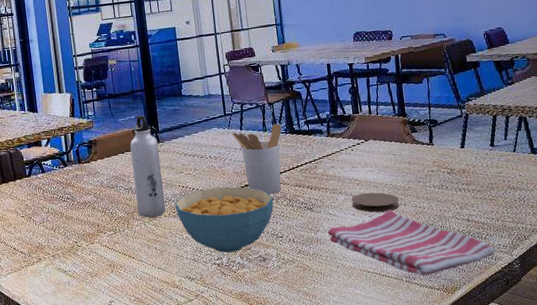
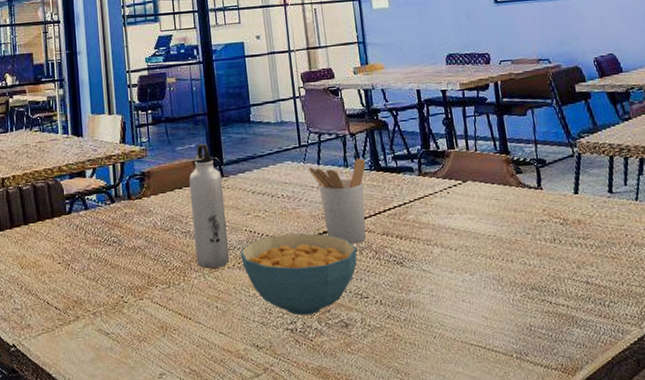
dish towel: present [327,209,495,276] -> none [421,266,622,351]
coaster: present [351,192,399,213] -> none [448,245,505,270]

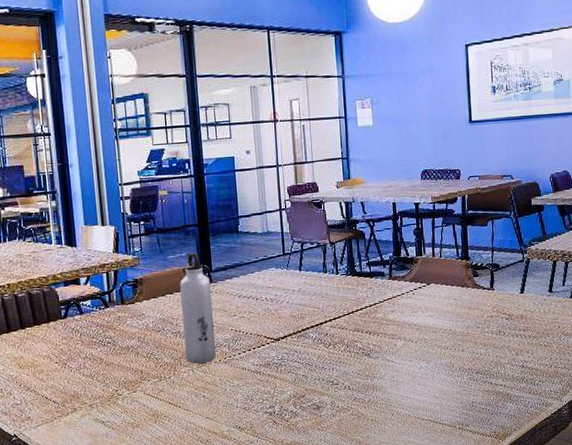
cereal bowl: present [240,233,357,316] -> none [226,331,331,401]
utensil holder: present [308,158,366,244] -> none [290,264,343,339]

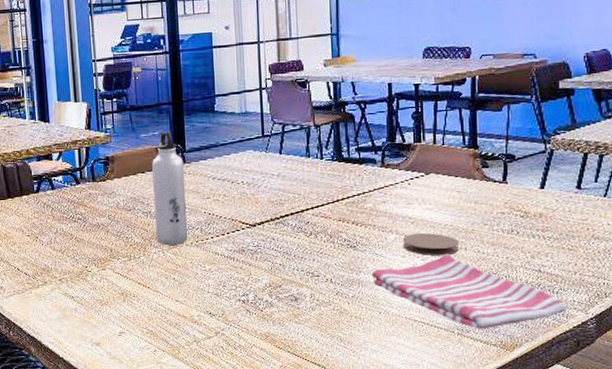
dish towel: none [384,355,546,422] -> present [371,253,568,329]
coaster: none [409,338,457,359] -> present [402,233,459,256]

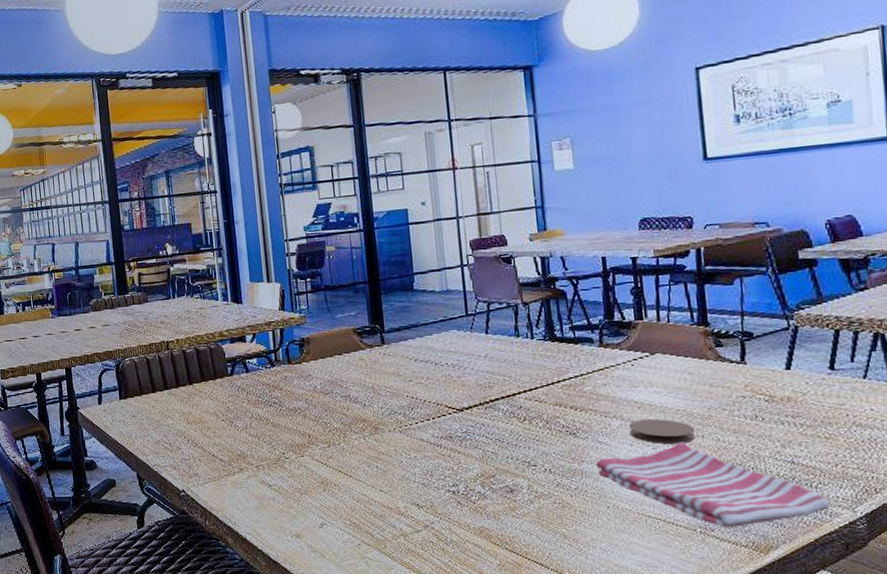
water bottle: present [151,131,188,245] -> none [349,311,391,431]

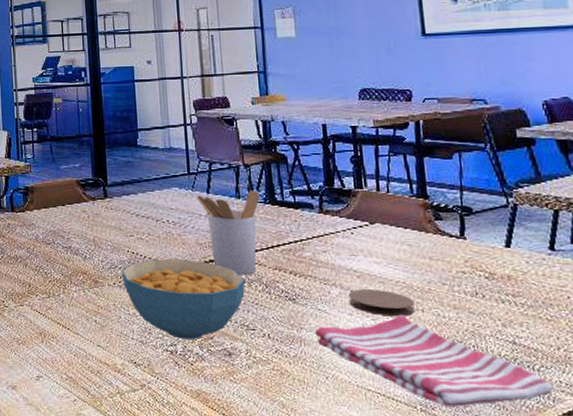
cereal bowl: none [401,401,526,479] -> present [121,259,246,339]
utensil holder: none [475,328,539,413] -> present [196,190,260,275]

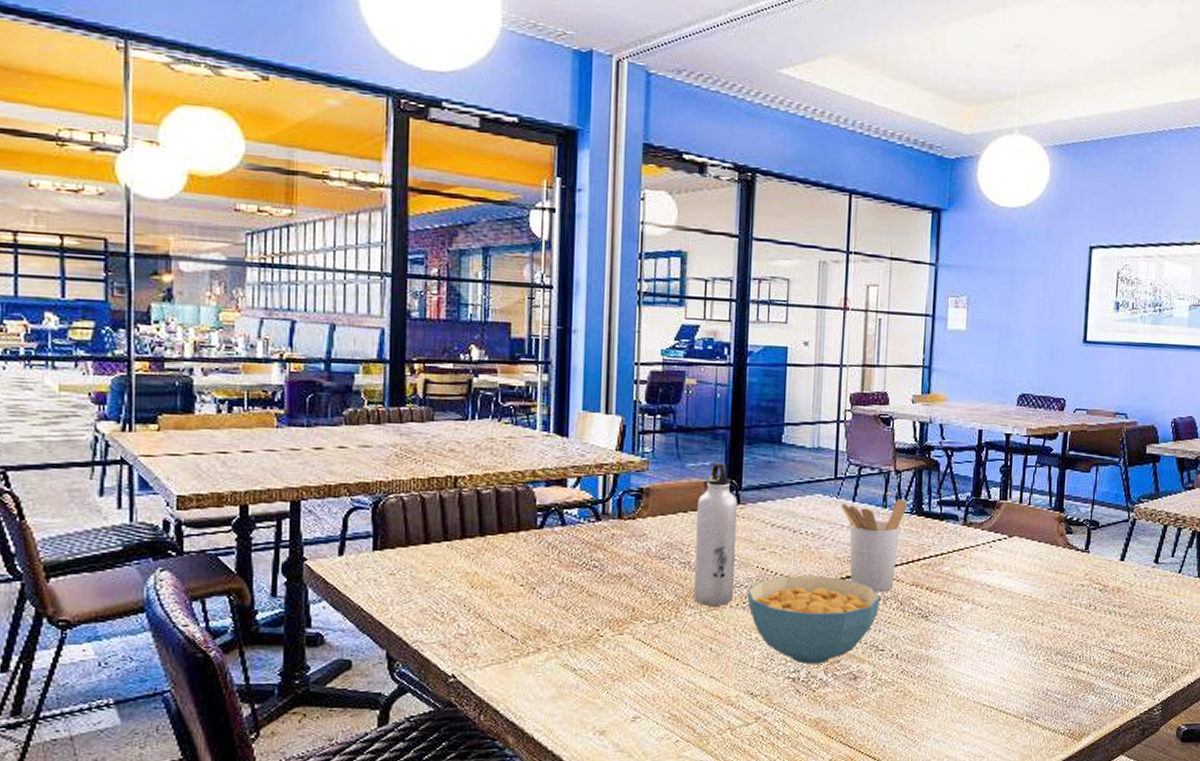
water bottle: none [72,163,111,284] -> present [693,462,738,606]
dish towel: present [314,314,554,407] -> none [941,628,1137,715]
coaster: present [348,289,415,317] -> none [978,604,1036,631]

